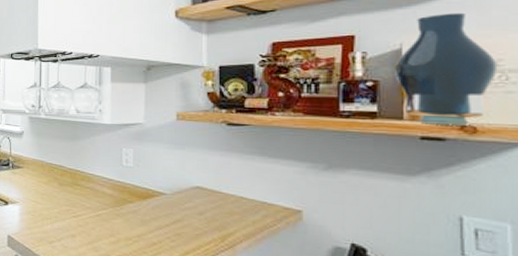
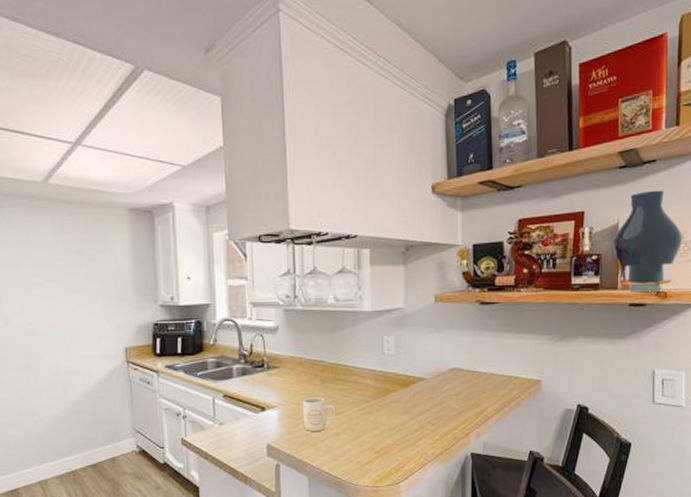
mug: none [42,198,73,231] -> present [303,397,336,431]

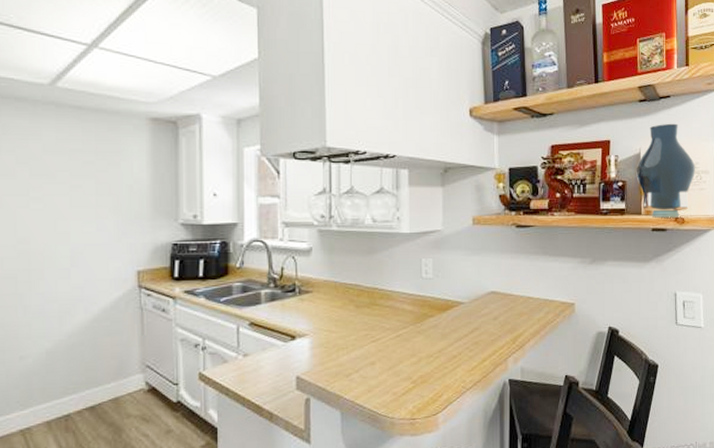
mug: present [303,397,336,431] -> none [336,324,372,361]

